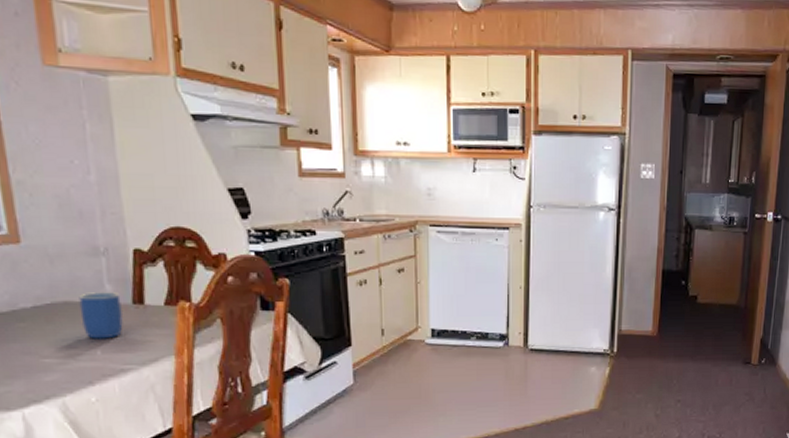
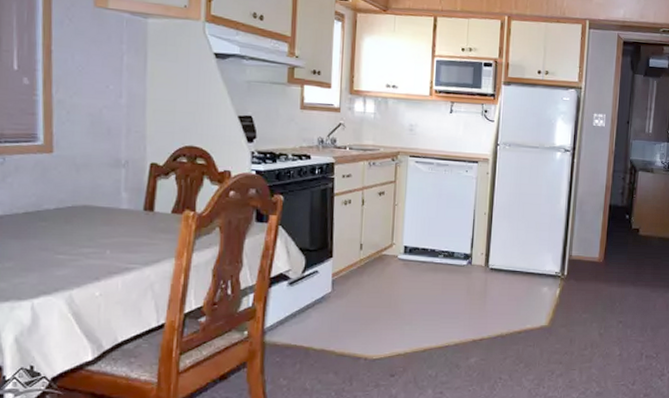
mug: present [79,292,124,339] -> none [96,198,135,240]

